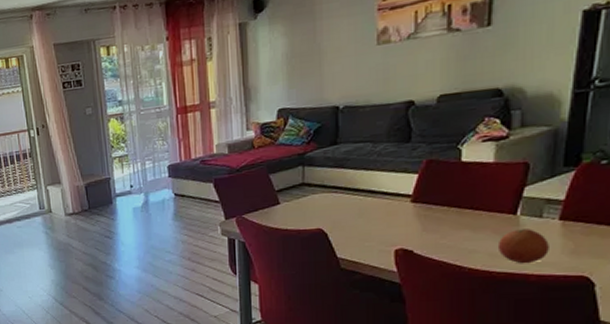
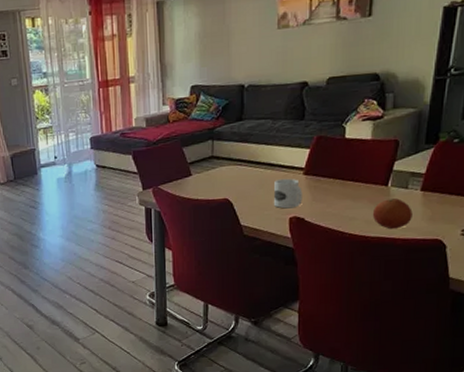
mug: none [375,206,410,240] -> present [273,178,303,209]

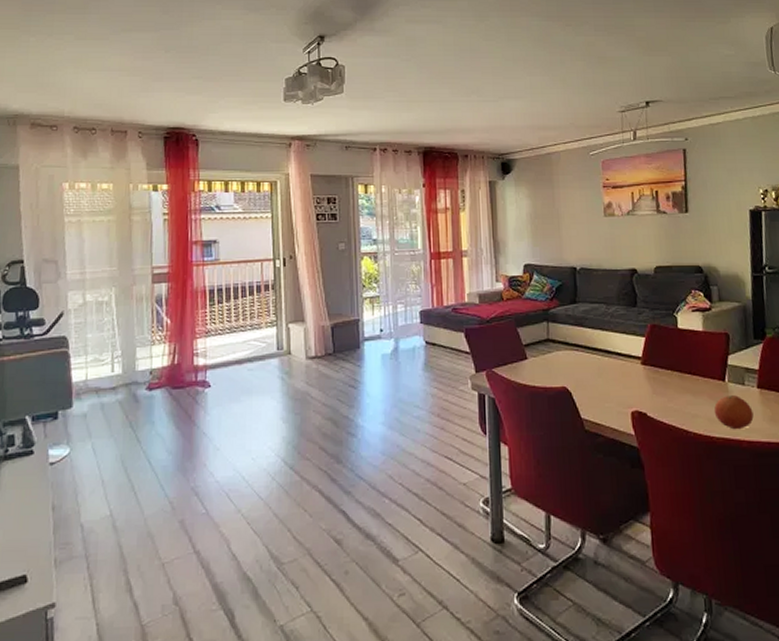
mug: present [273,178,303,209] -> none [613,367,643,402]

